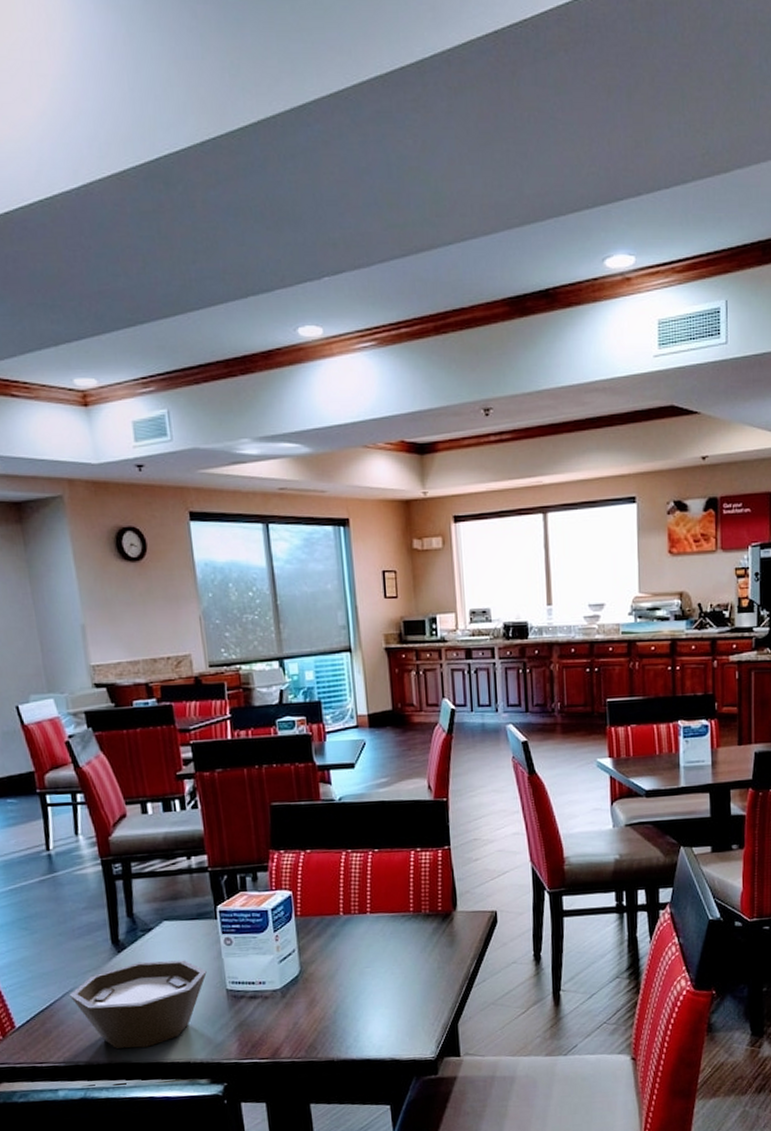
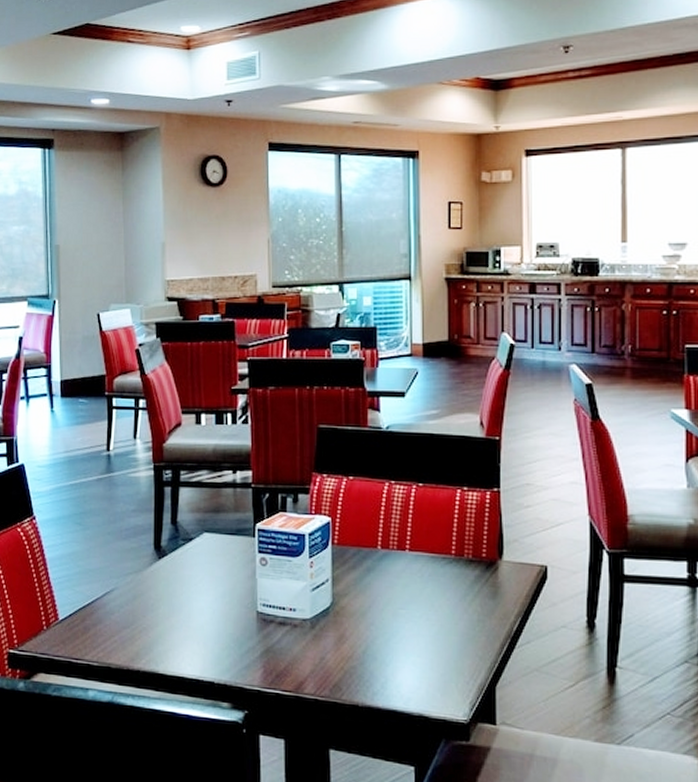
bowl: present [69,960,207,1049] -> none [109,571,240,660]

